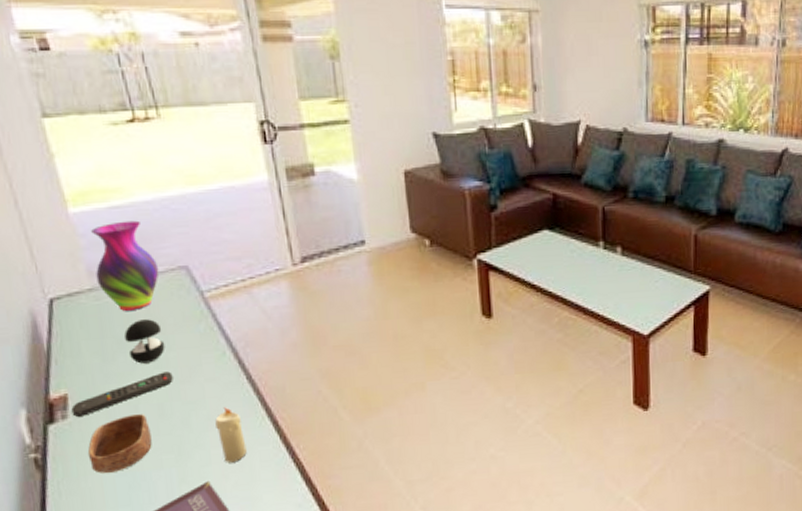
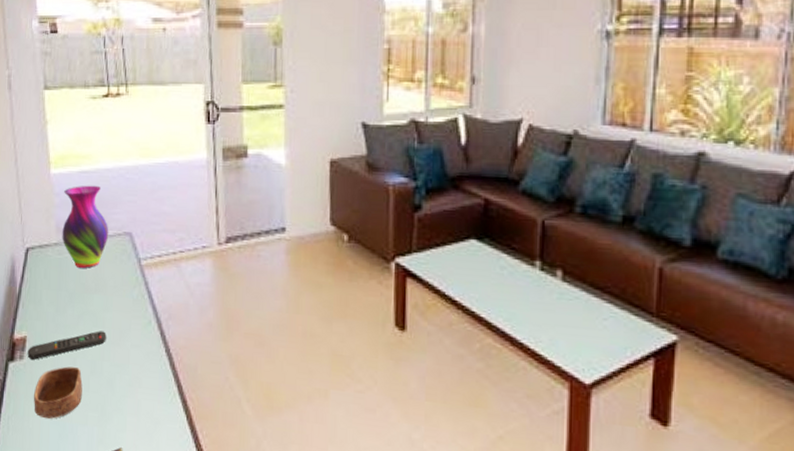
speaker: present [124,319,165,364] -> none [75,278,104,320]
candle: present [215,407,247,463] -> none [134,376,157,434]

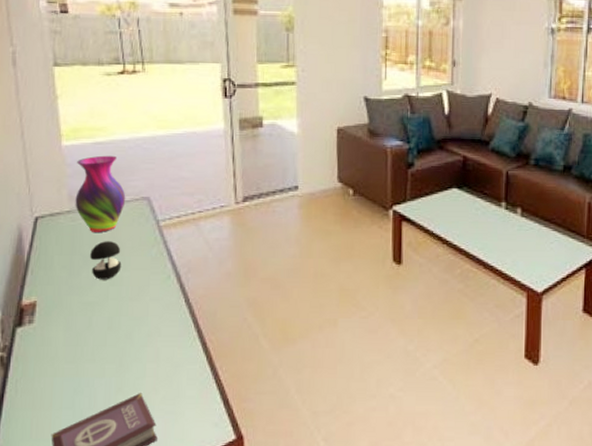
remote control: present [27,330,107,361] -> none [37,289,124,324]
bowl: present [33,366,83,419] -> none [44,325,99,376]
speaker: none [75,278,104,320] -> present [90,241,122,280]

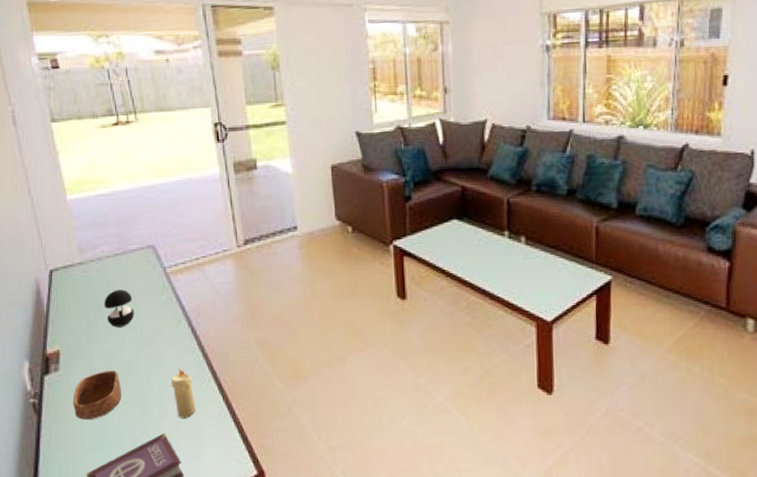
bowl: none [44,325,99,376] -> present [72,371,122,420]
vase: present [75,155,126,232] -> none [83,206,132,282]
candle: none [154,326,177,378] -> present [171,369,196,418]

